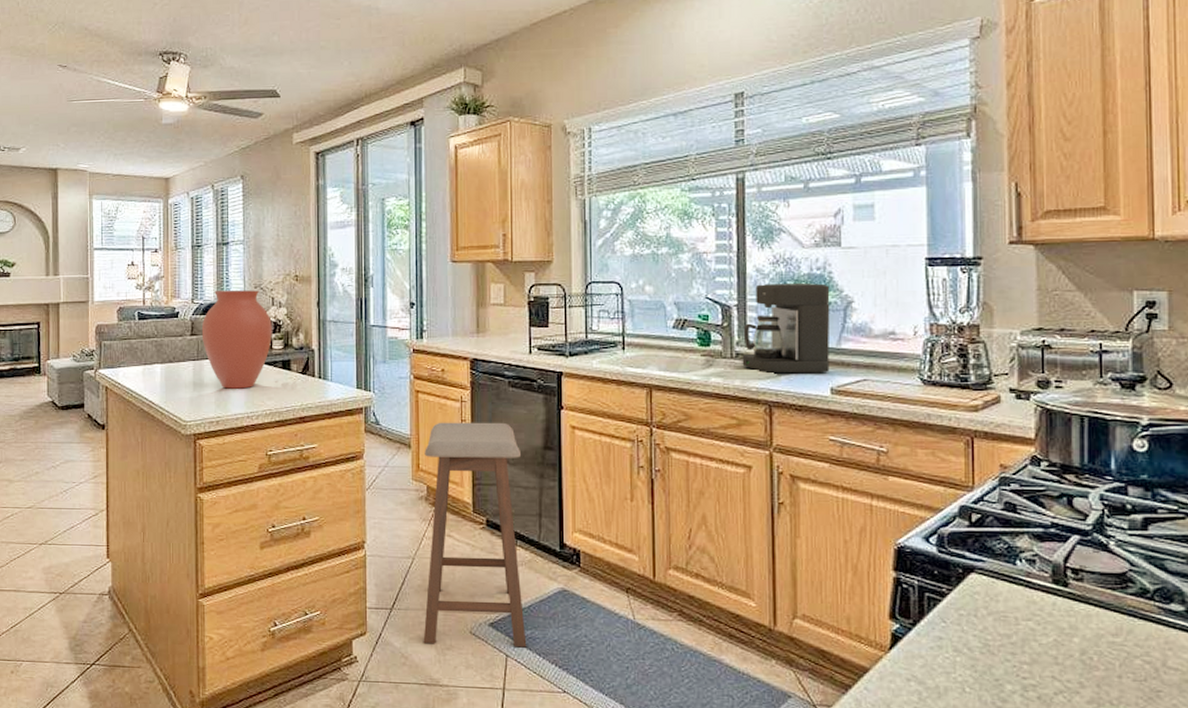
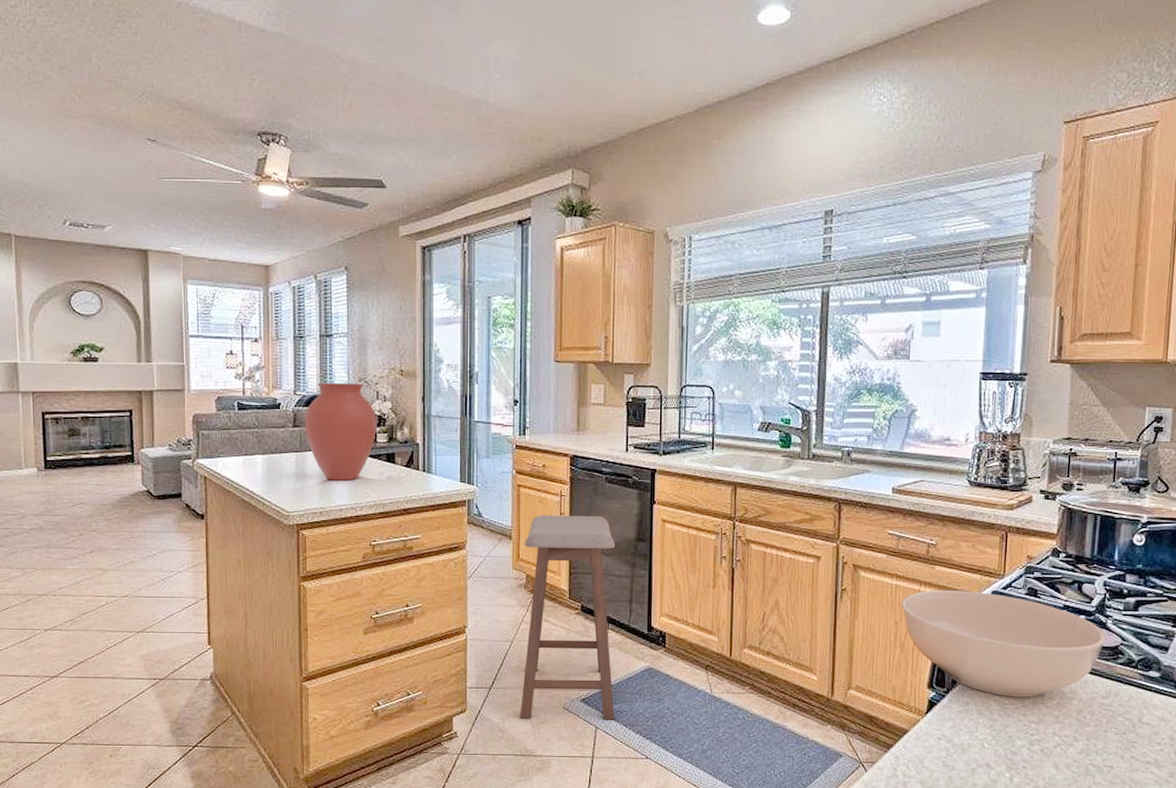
coffee maker: present [742,283,830,374] -> none [817,392,898,474]
bowl: none [851,504,1110,633] -> present [902,590,1107,697]

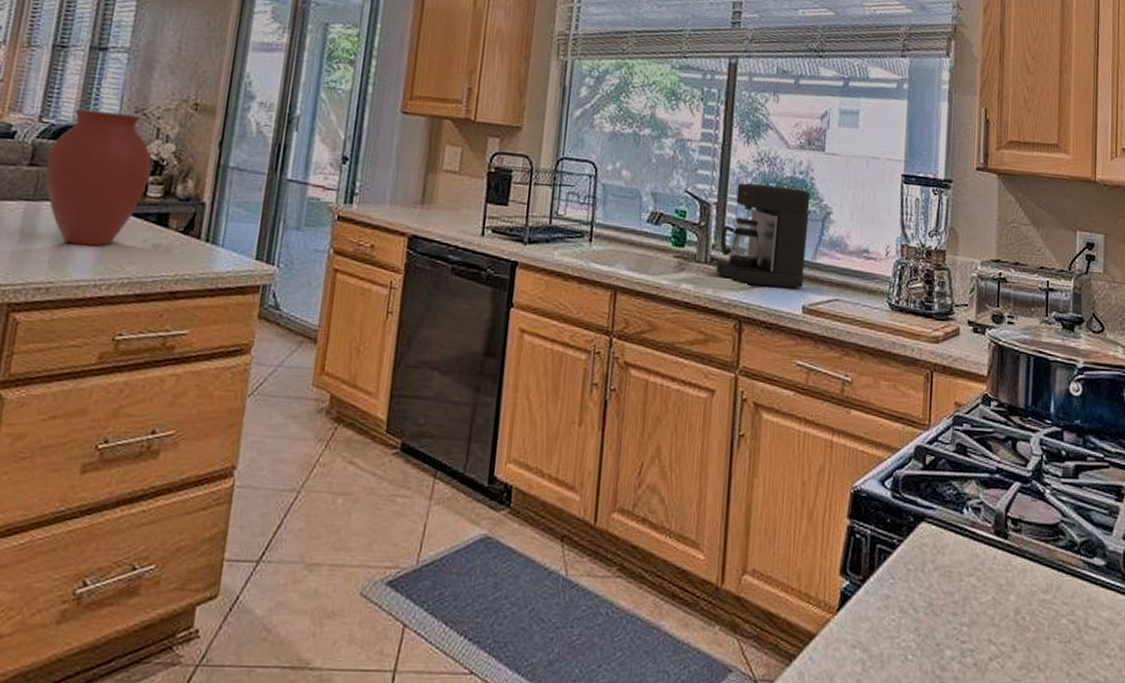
bar stool: present [519,515,616,720] -> none [295,312,457,614]
coffee maker: none [817,392,898,474] -> present [716,183,811,288]
bowl: present [902,590,1107,697] -> none [810,441,1045,590]

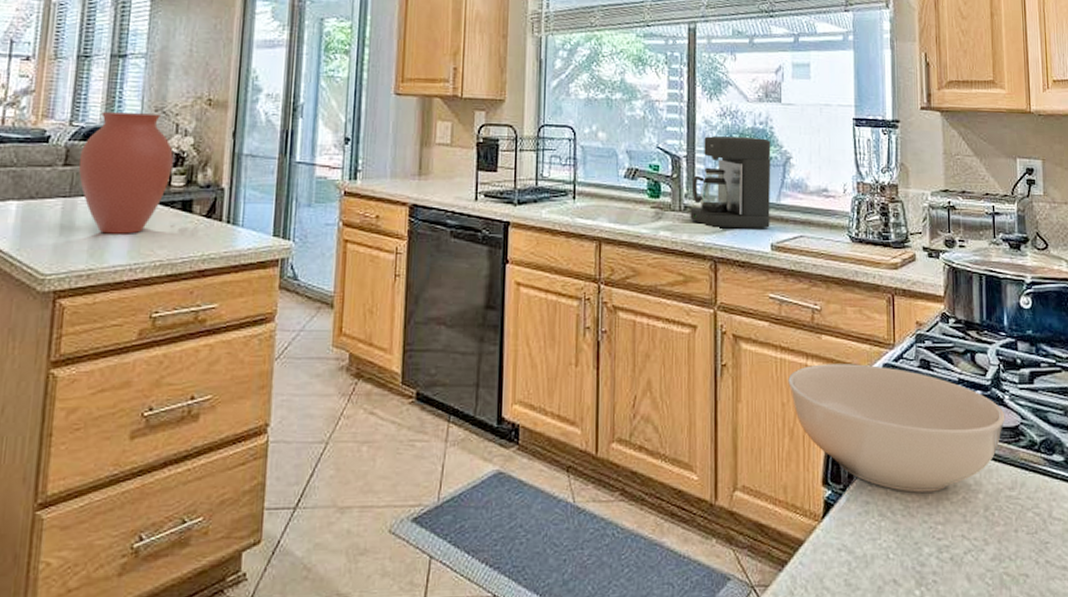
bowl: none [810,441,1045,590] -> present [788,364,1006,493]

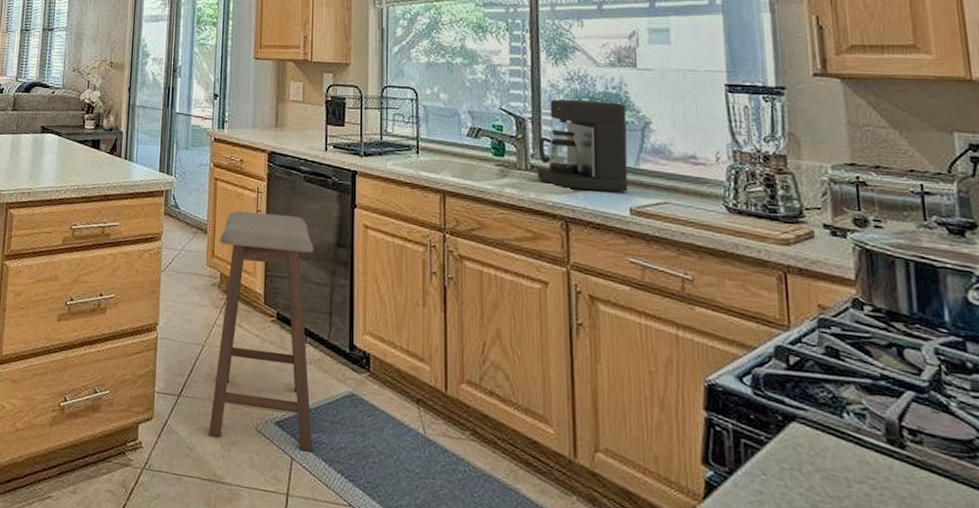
vase: present [78,112,173,234] -> none [22,71,86,164]
bar stool: none [331,277,461,550] -> present [208,210,314,452]
bowl: present [788,364,1006,493] -> none [655,336,953,497]

